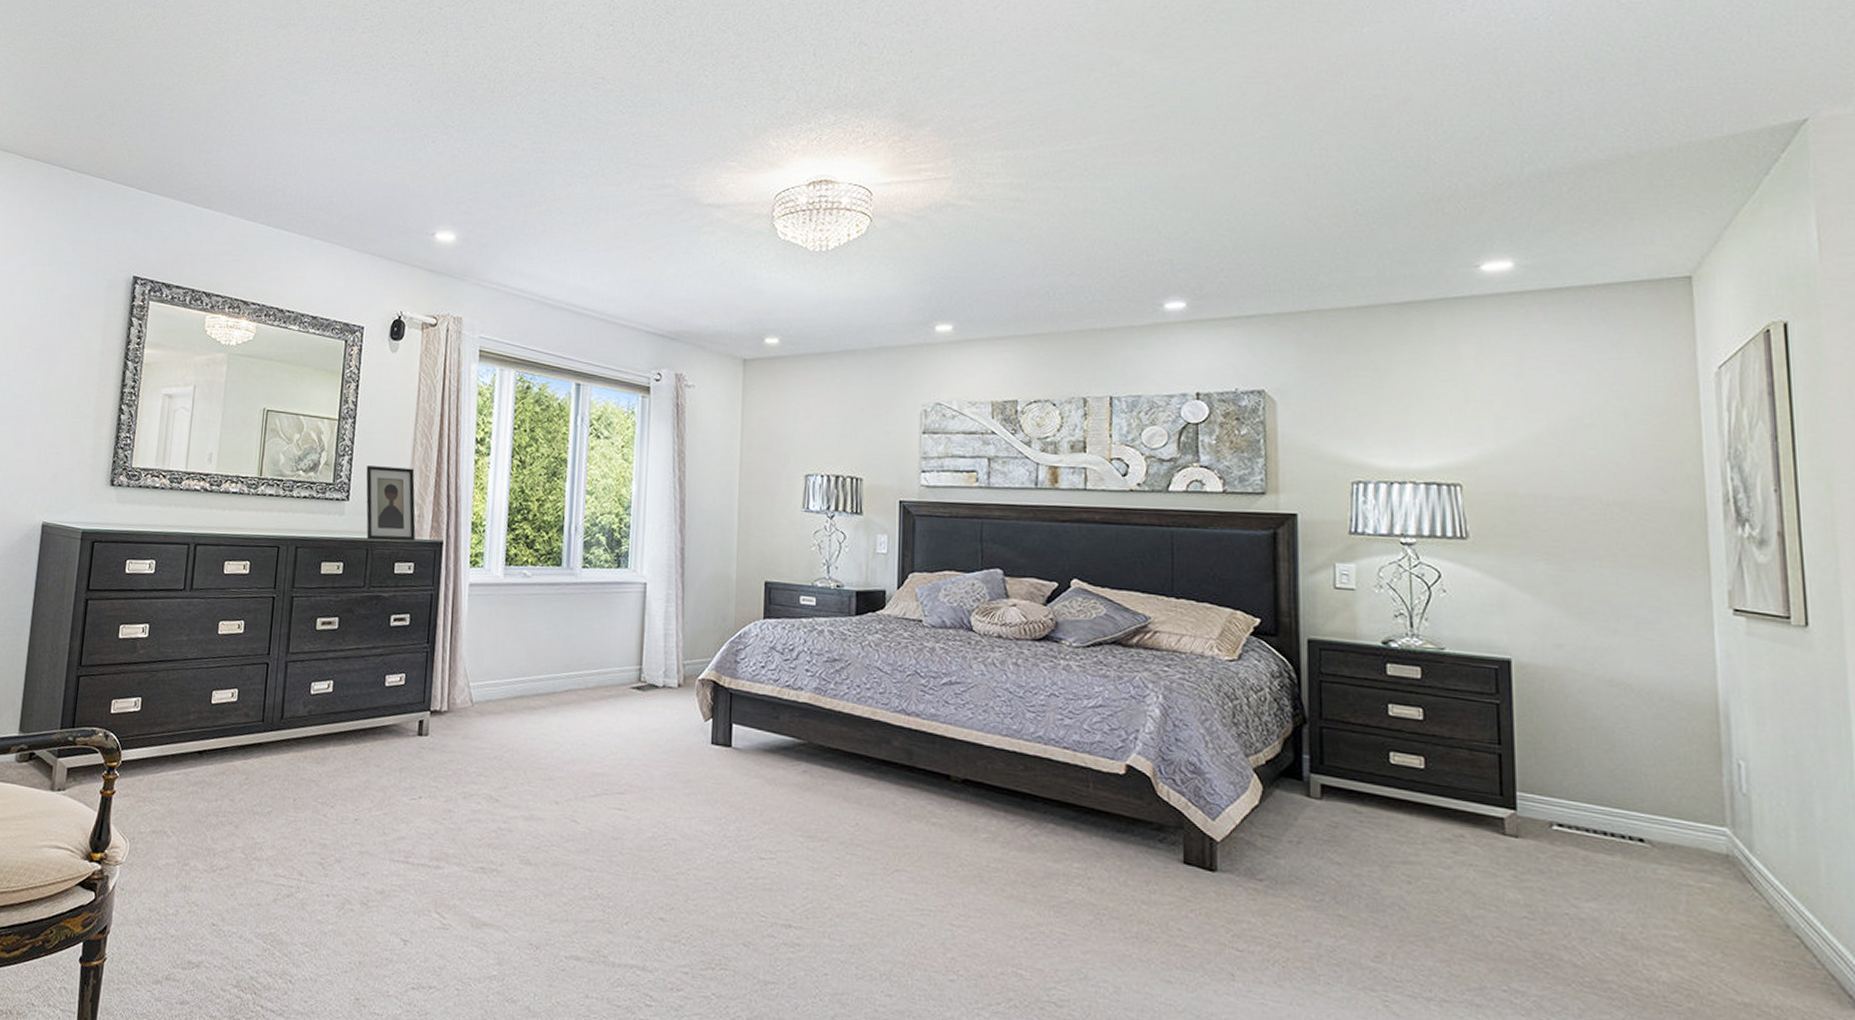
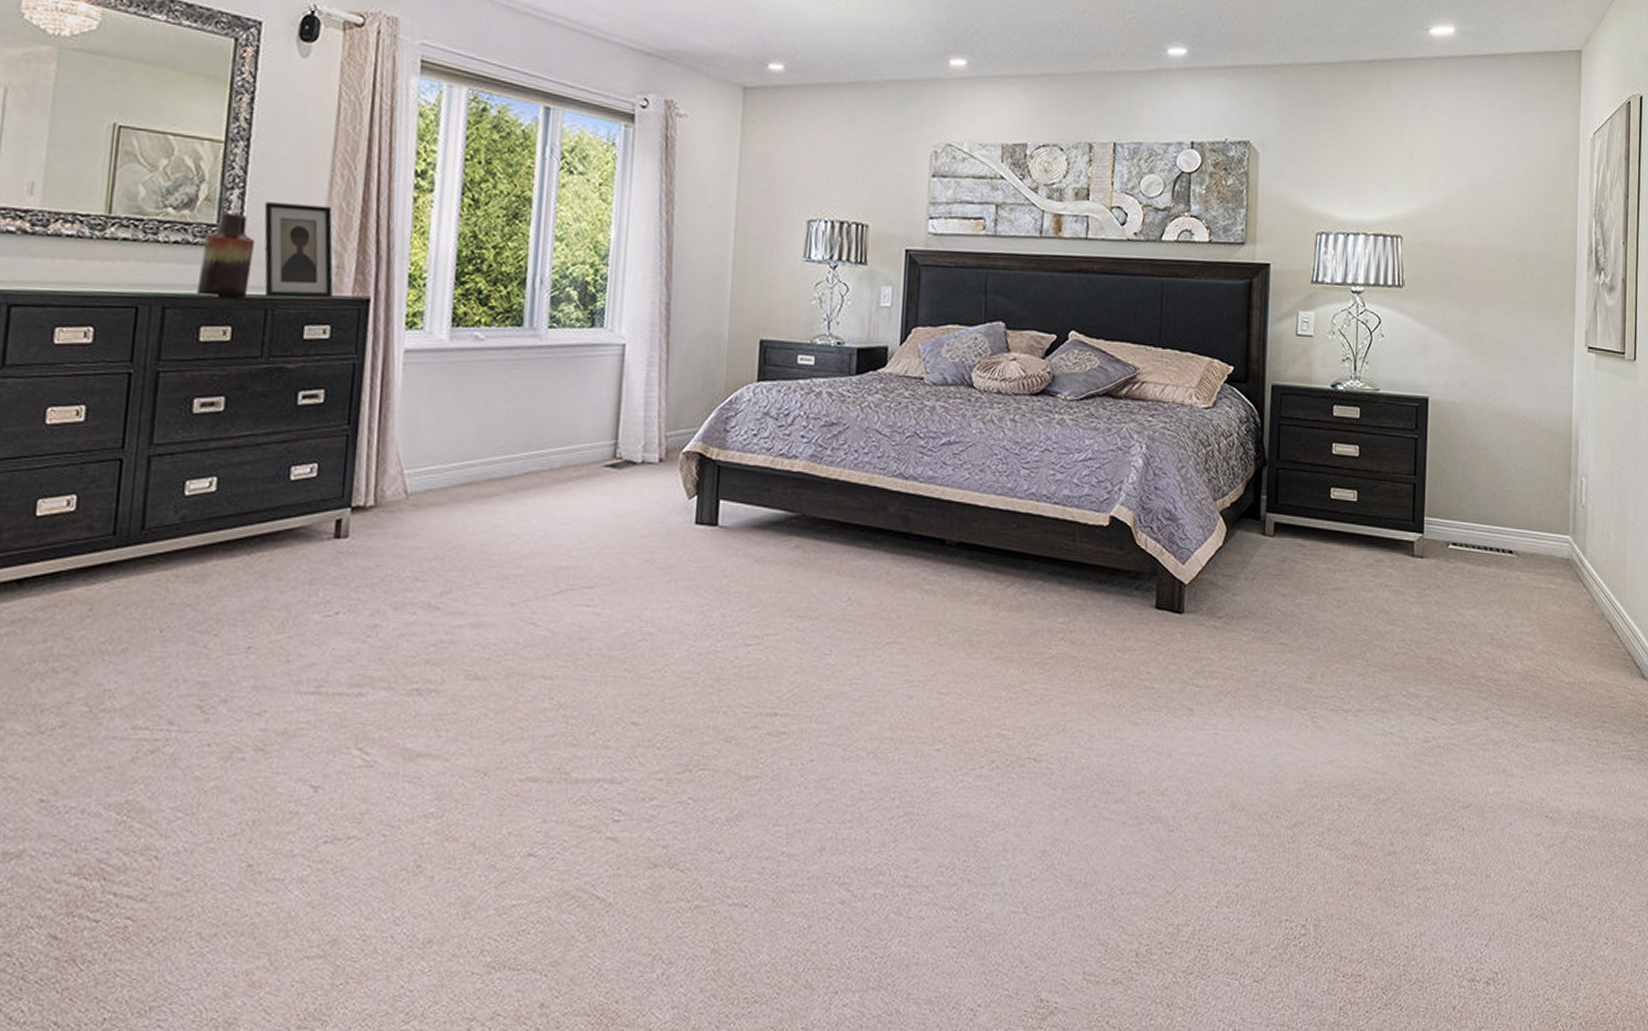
vase: none [319,474,359,542] -> present [197,213,254,300]

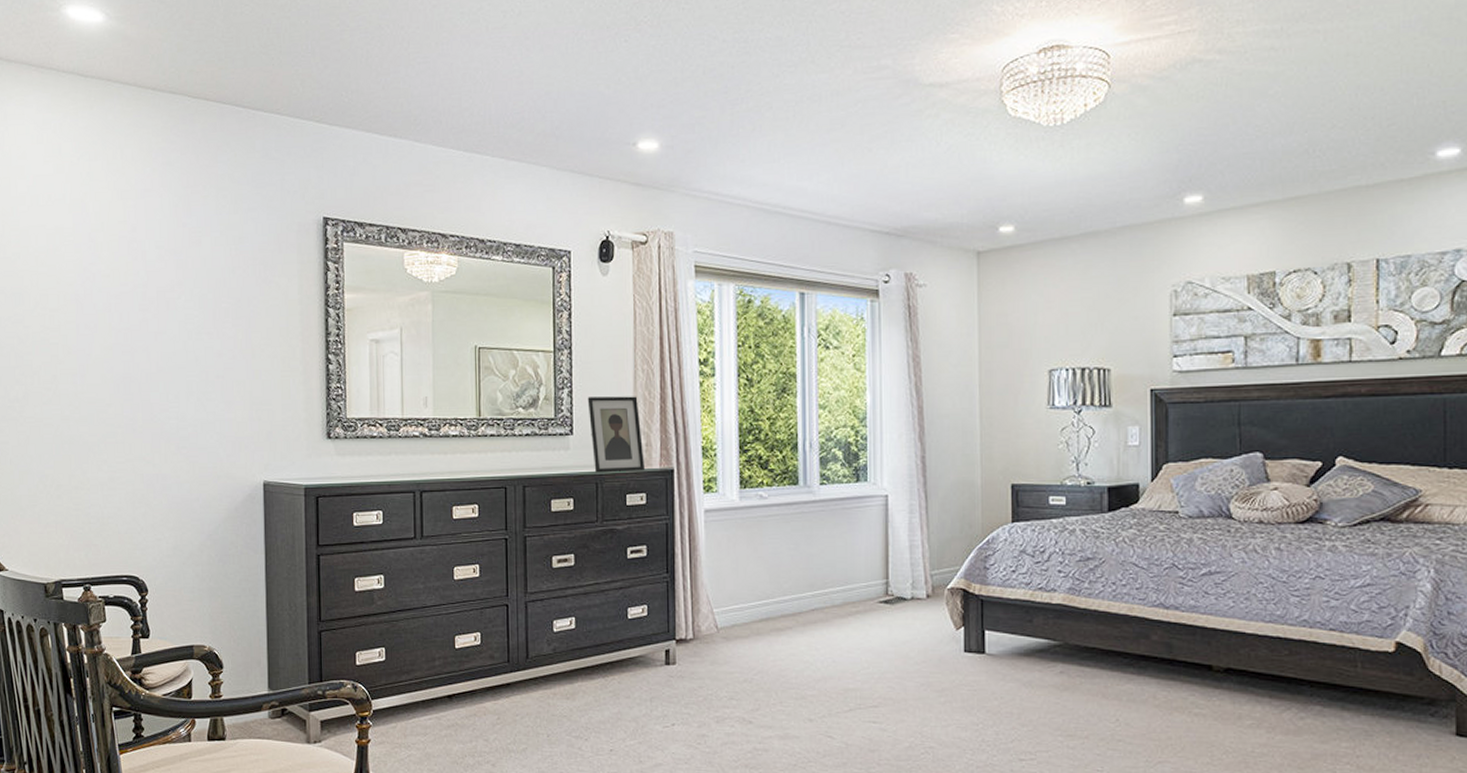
vase: present [197,213,254,300] -> none [546,408,583,477]

